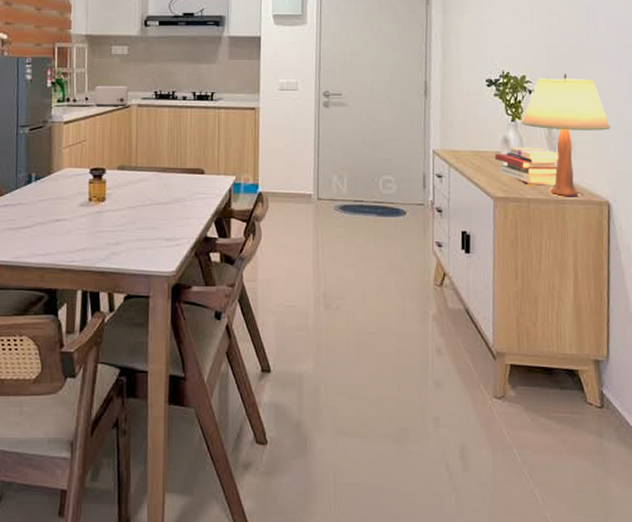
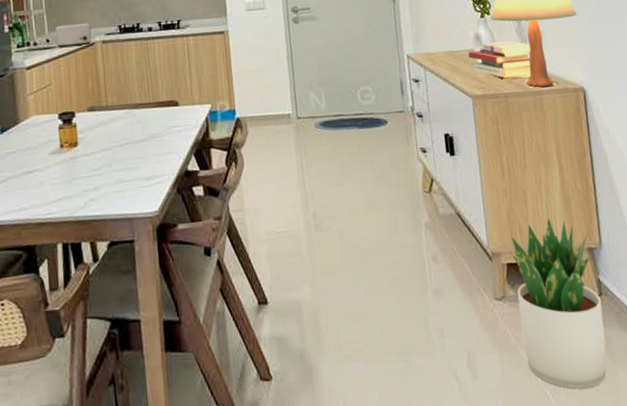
planter: none [514,326,603,496] -> present [509,218,607,390]

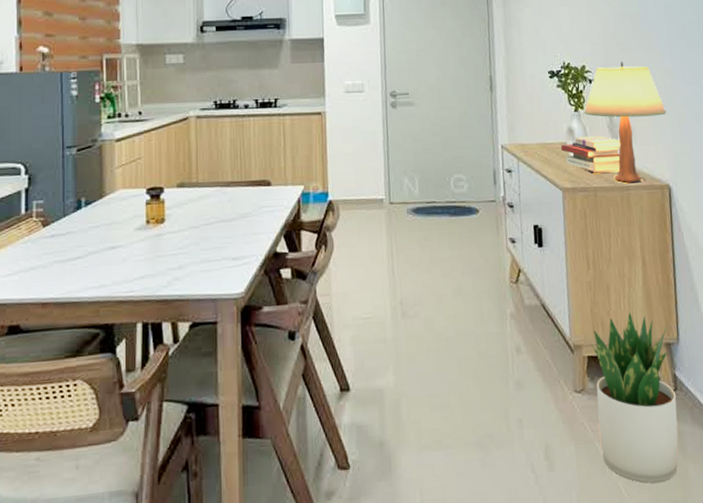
toaster: present [55,22,93,48] -> none [149,96,187,121]

